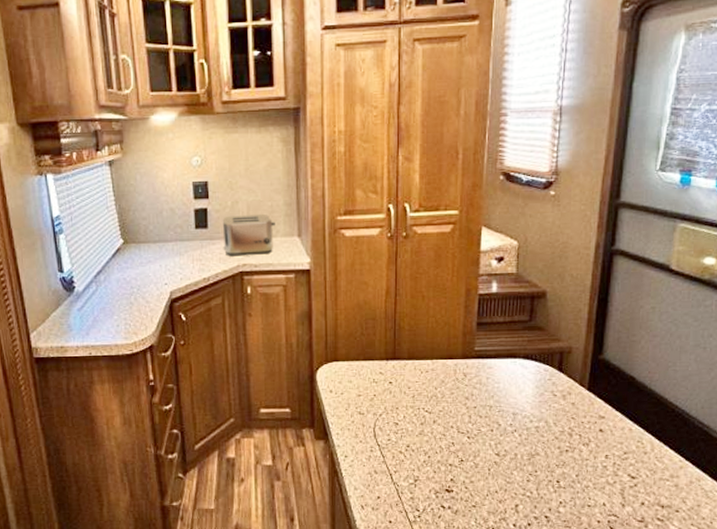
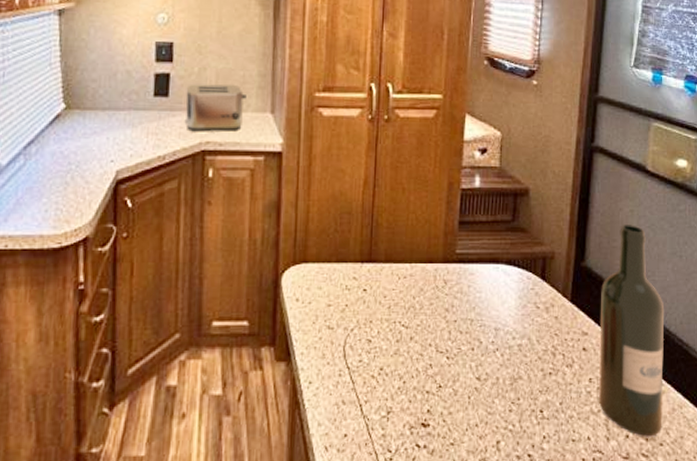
wine bottle: none [614,320,685,504] -> present [598,225,665,436]

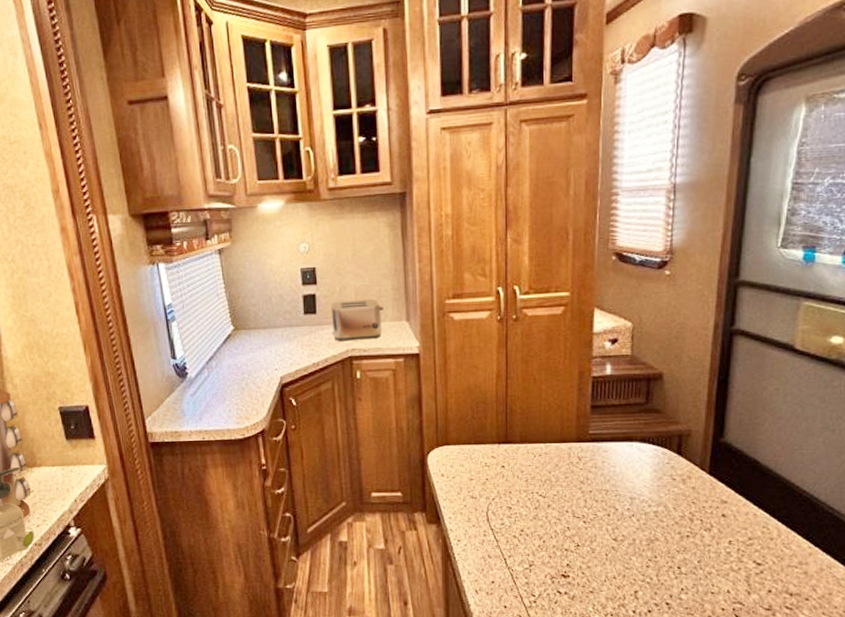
wine bottle: present [598,225,665,436] -> none [738,402,813,591]

